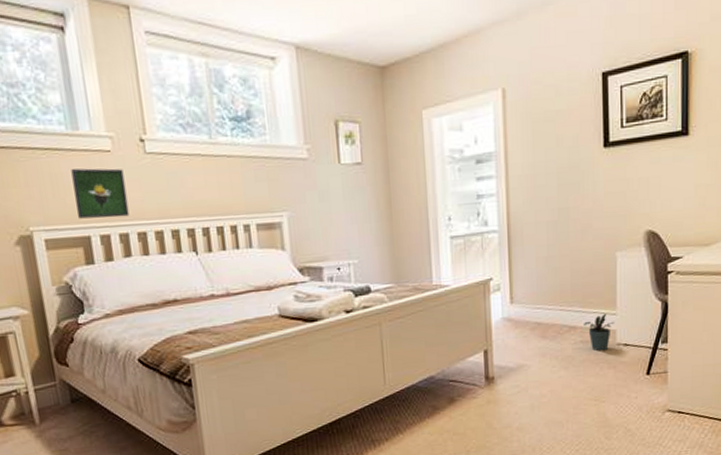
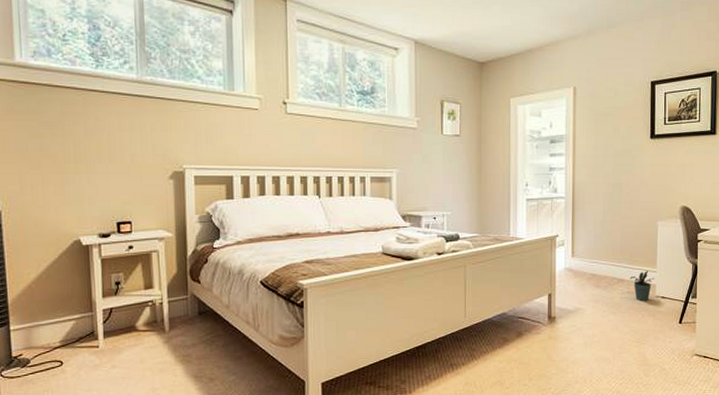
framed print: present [71,168,130,219] -> none [224,121,268,163]

